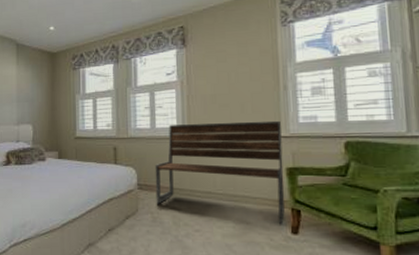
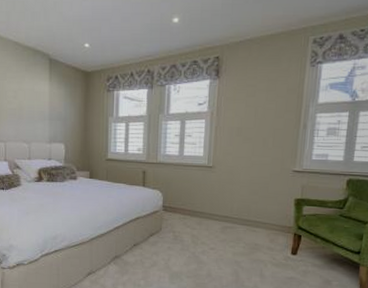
bench: present [155,120,285,225] -> none [178,154,296,247]

